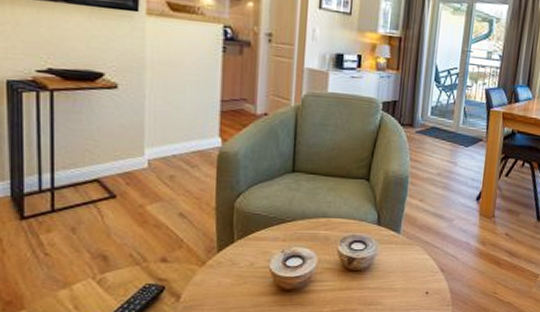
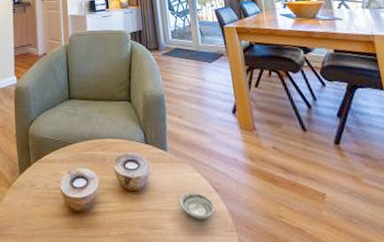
saucer: none [402,272,437,296] -> present [179,191,215,220]

